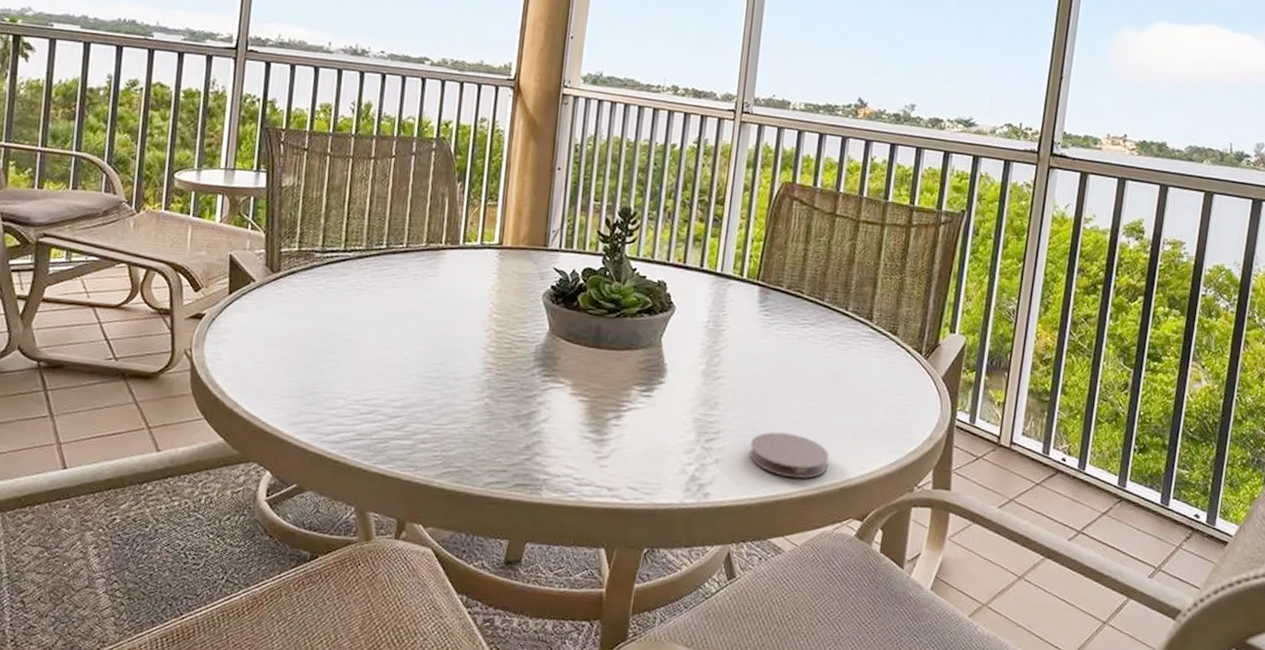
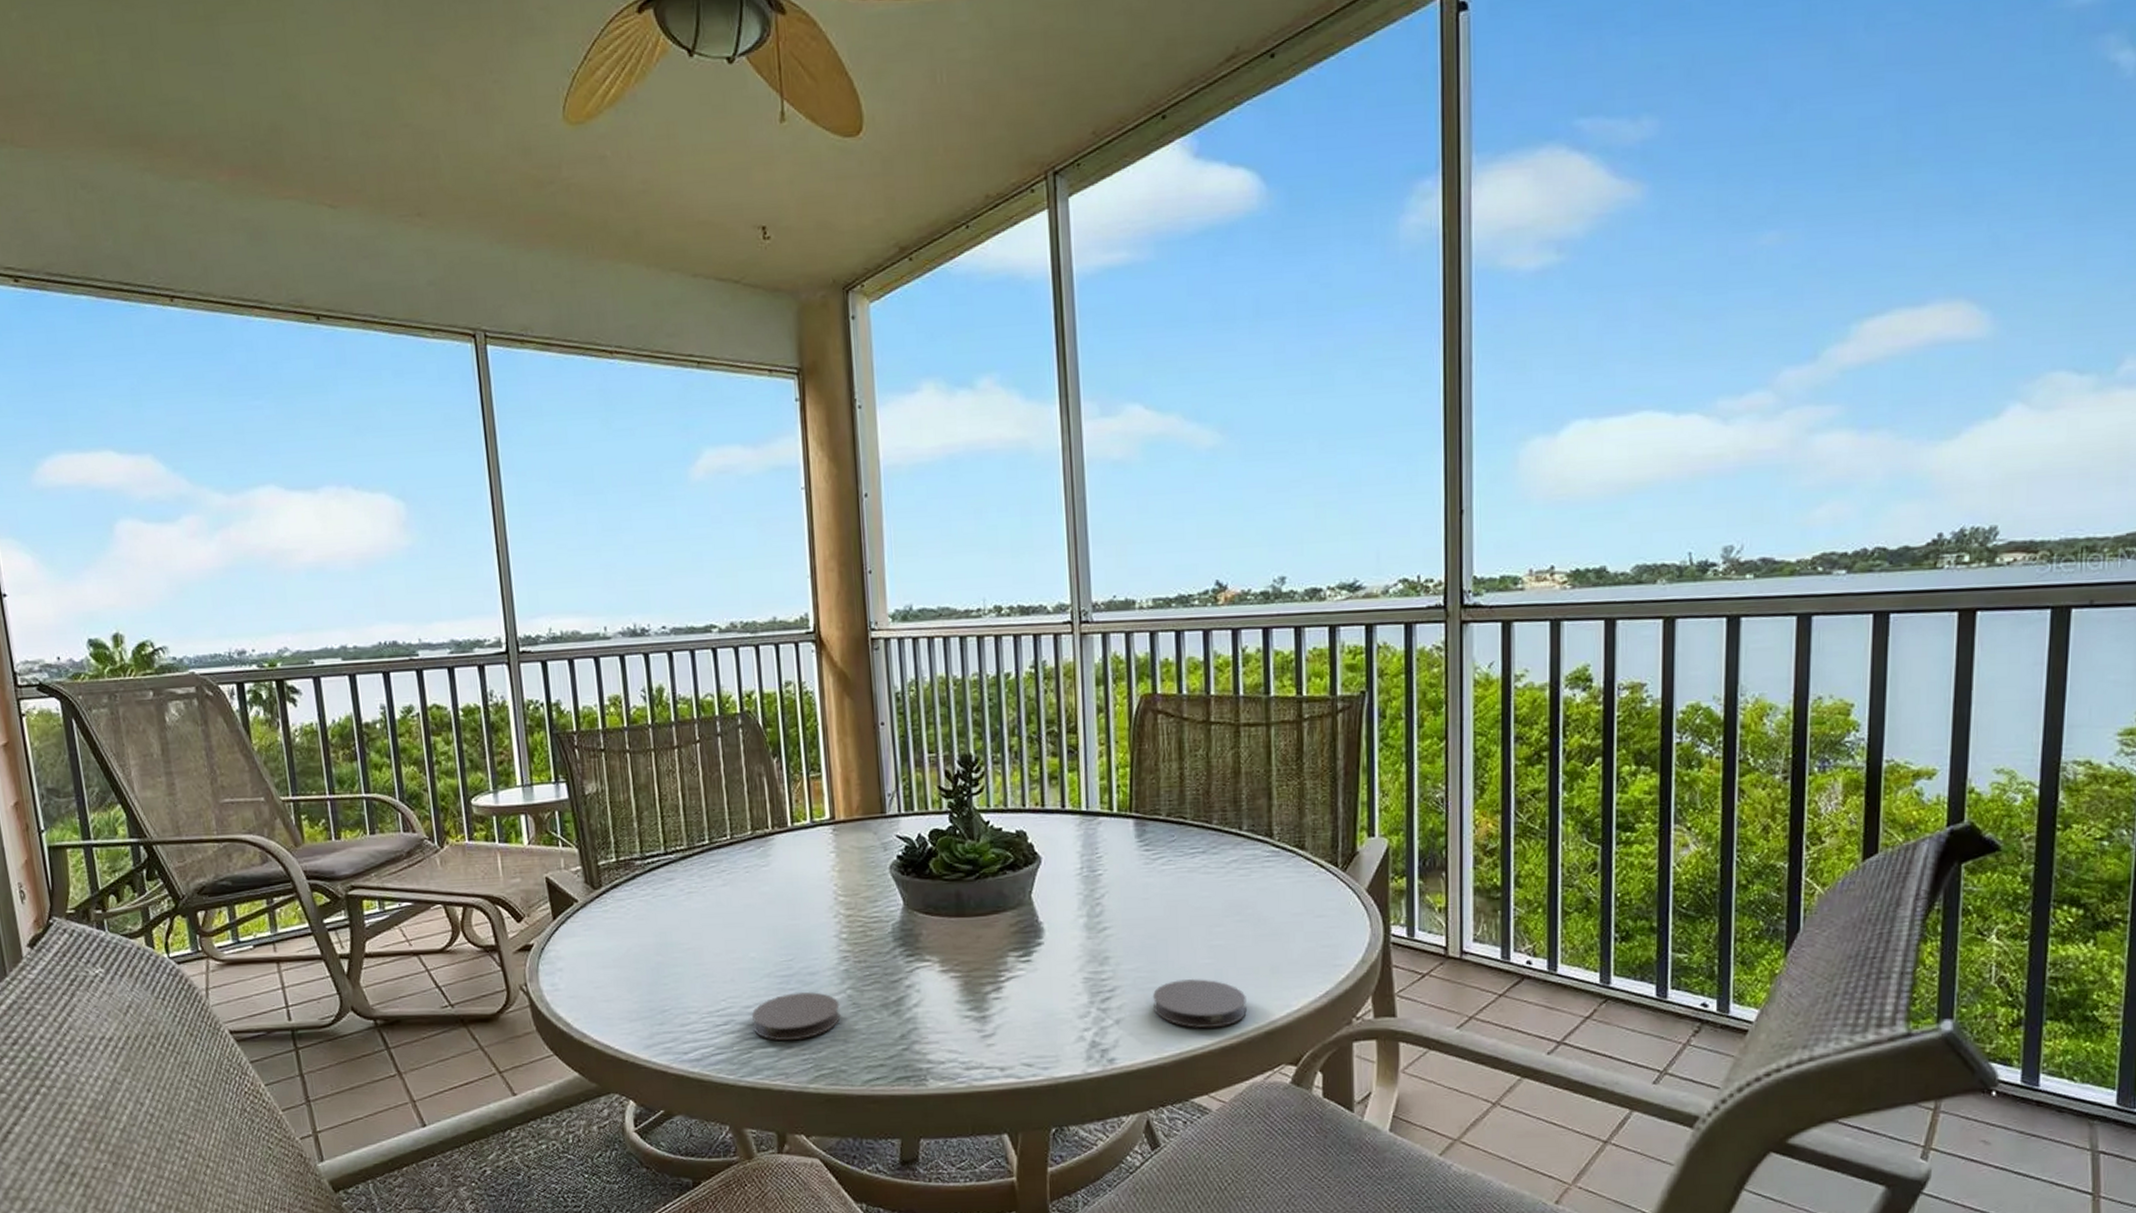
coaster: none [394,394,476,437] -> present [751,991,841,1041]

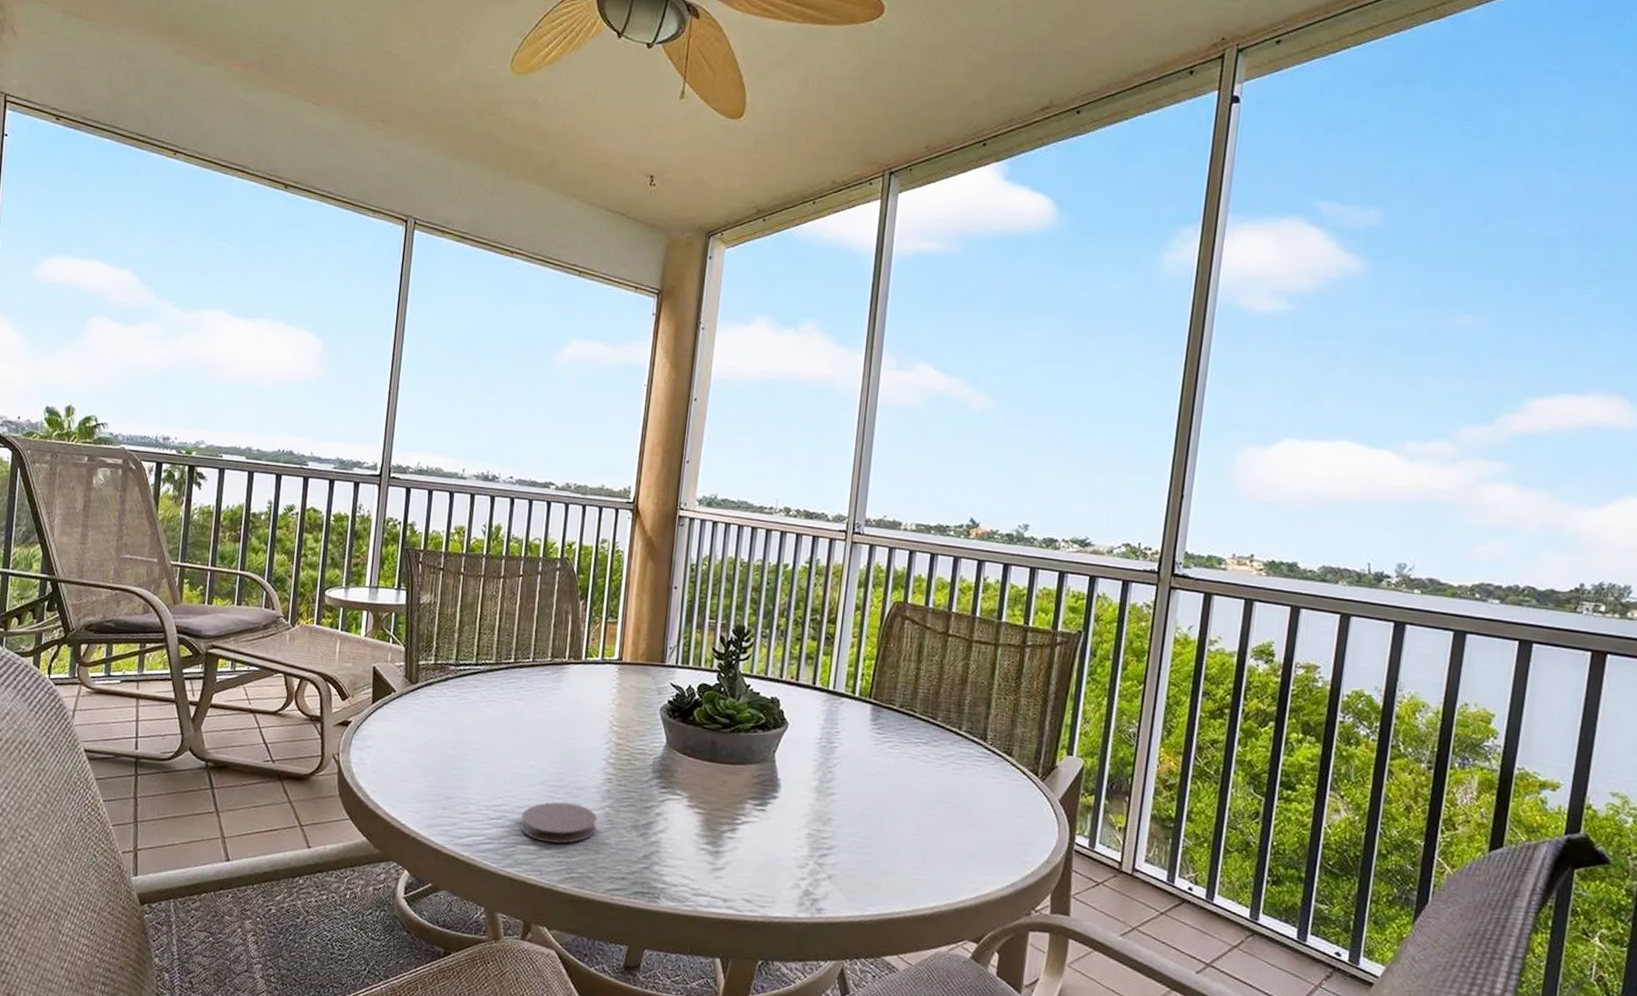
coaster: present [1152,978,1247,1029] -> none [862,849,943,899]

